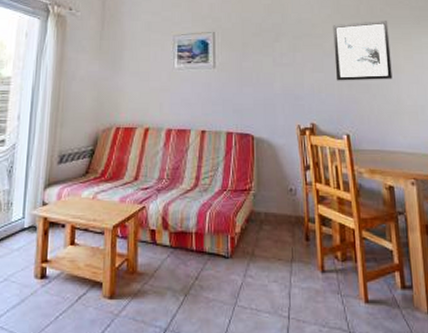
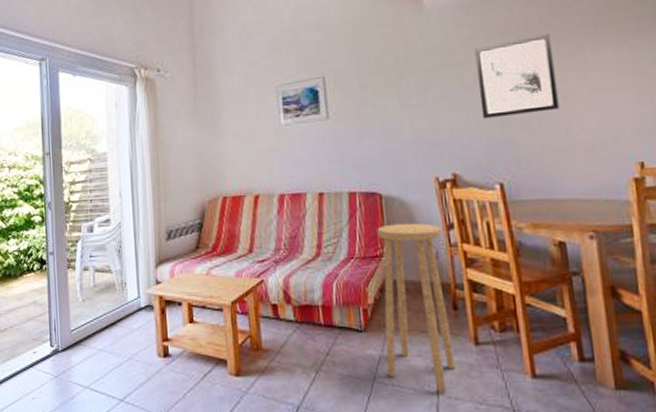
stool: none [247,162,304,316] -> present [377,223,455,393]

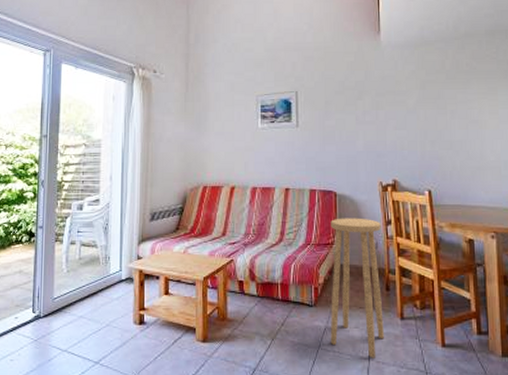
wall art: present [474,33,560,119] -> none [417,74,476,138]

